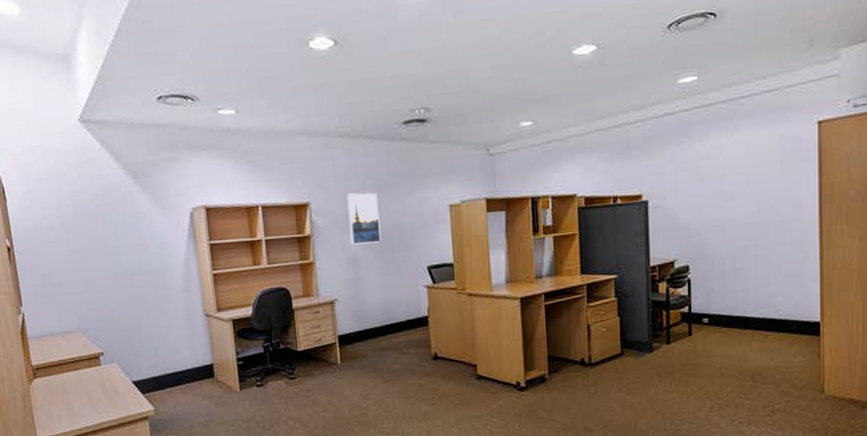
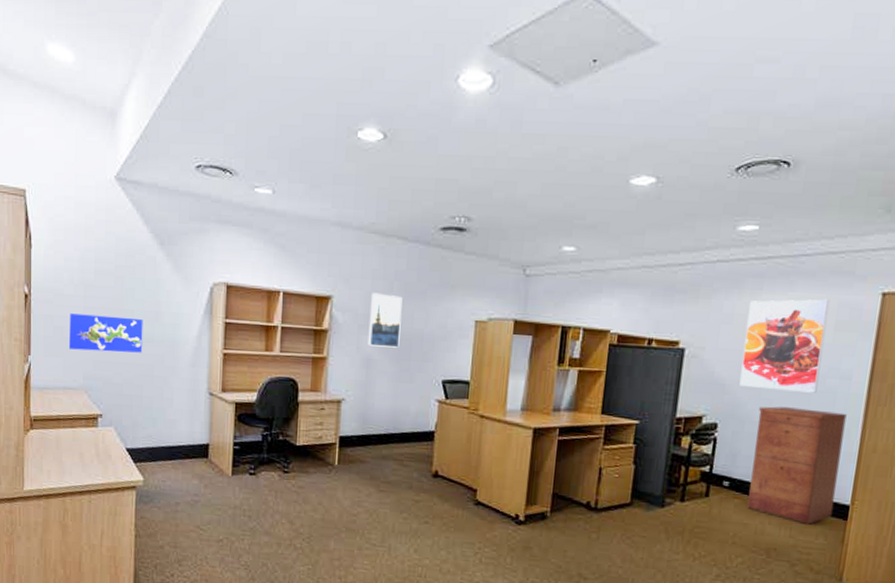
world map: none [55,254,133,294] -> present [69,313,143,353]
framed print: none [701,134,774,228] -> present [739,299,829,393]
filing cabinet: none [725,237,806,346] -> present [747,406,847,524]

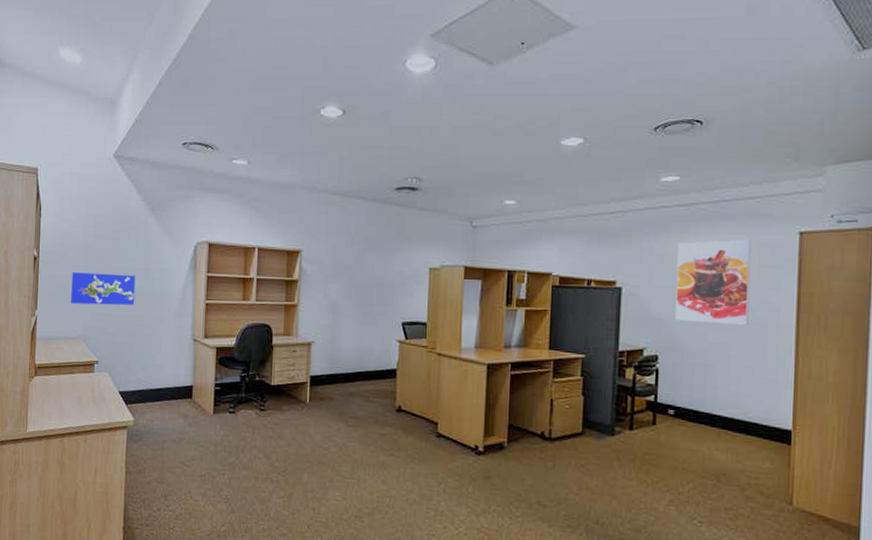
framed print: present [368,293,403,348] -> none [334,246,364,294]
filing cabinet: present [747,406,847,524] -> none [693,338,779,450]

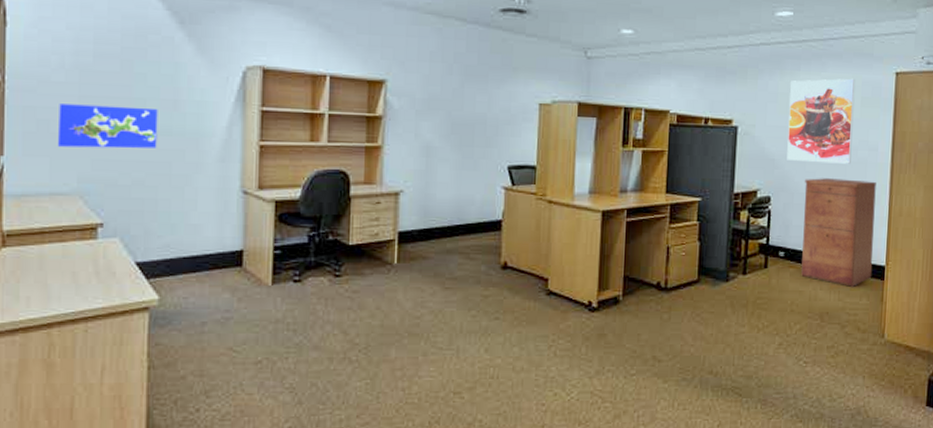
filing cabinet: none [693,338,779,450] -> present [801,178,876,287]

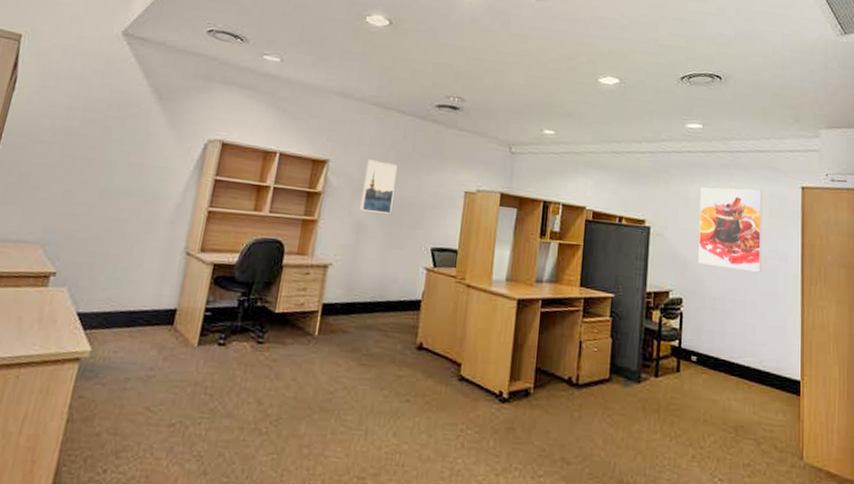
world map: present [58,104,158,149] -> none [33,160,126,206]
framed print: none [427,76,463,134] -> present [360,159,398,214]
filing cabinet: present [801,178,876,287] -> none [714,283,788,400]

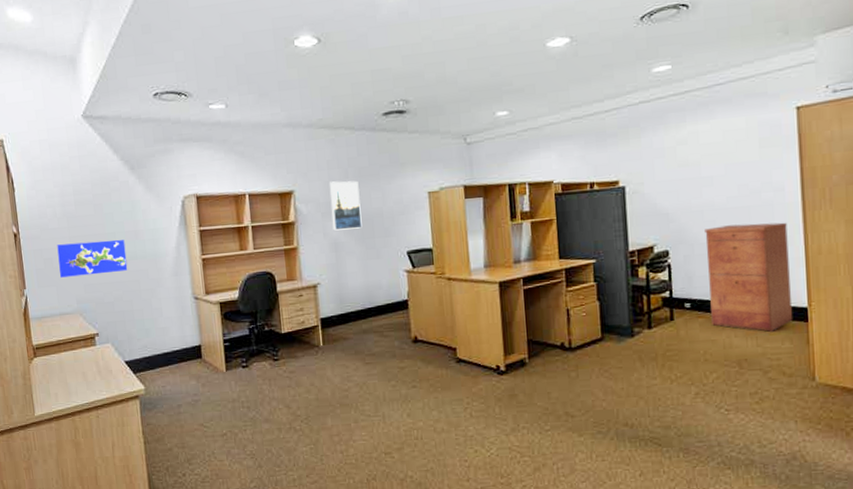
world map: none [33,160,126,206] -> present [57,240,128,278]
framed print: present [698,187,763,272] -> none [677,120,755,213]
filing cabinet: none [714,283,788,400] -> present [705,222,793,332]

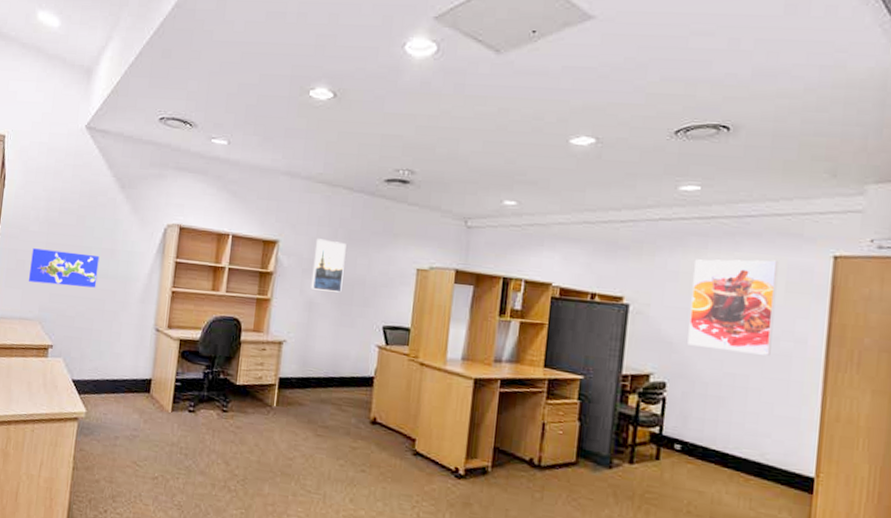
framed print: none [677,120,755,213] -> present [687,259,778,356]
filing cabinet: present [705,222,793,332] -> none [702,367,804,496]

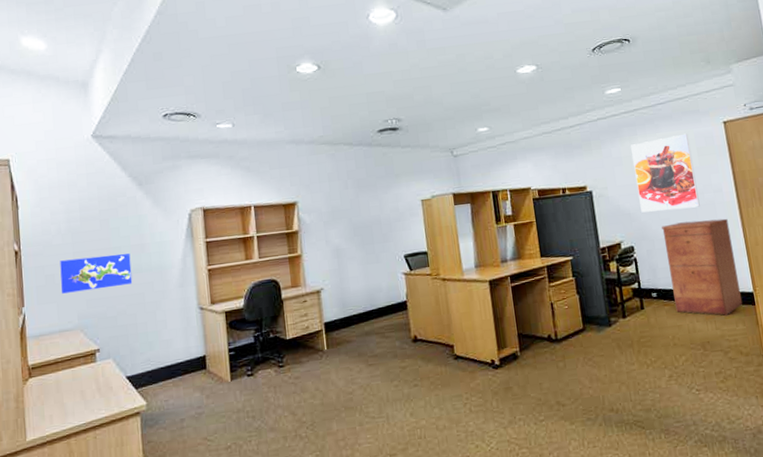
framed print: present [311,239,346,293] -> none [330,191,362,238]
filing cabinet: none [702,367,804,496] -> present [662,218,743,316]

